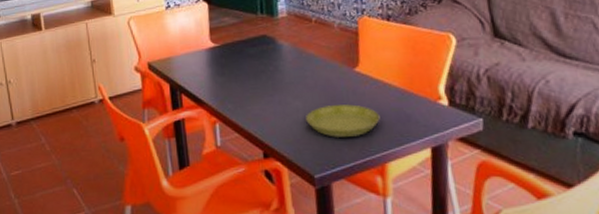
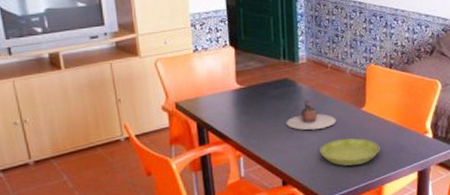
teapot: none [265,59,325,94] -> present [286,100,336,130]

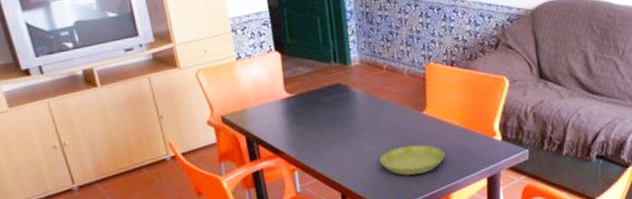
teapot: present [286,100,336,130] -> none [341,106,396,139]

